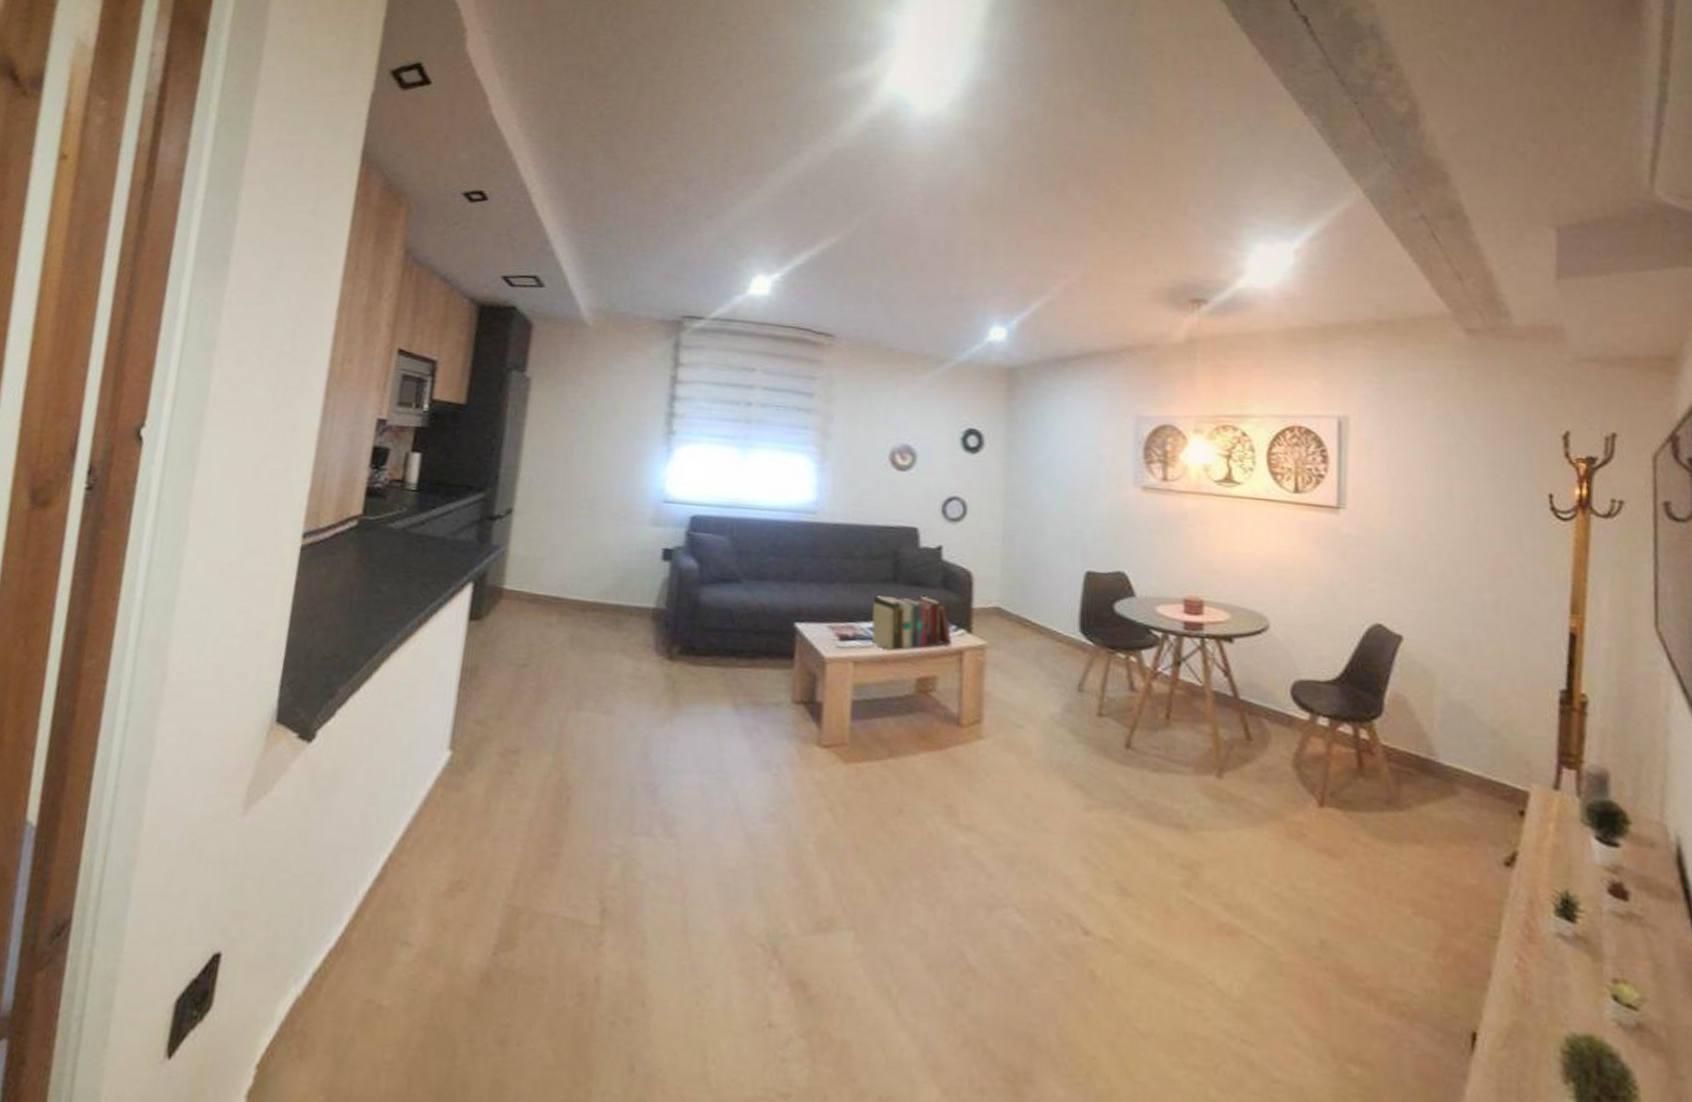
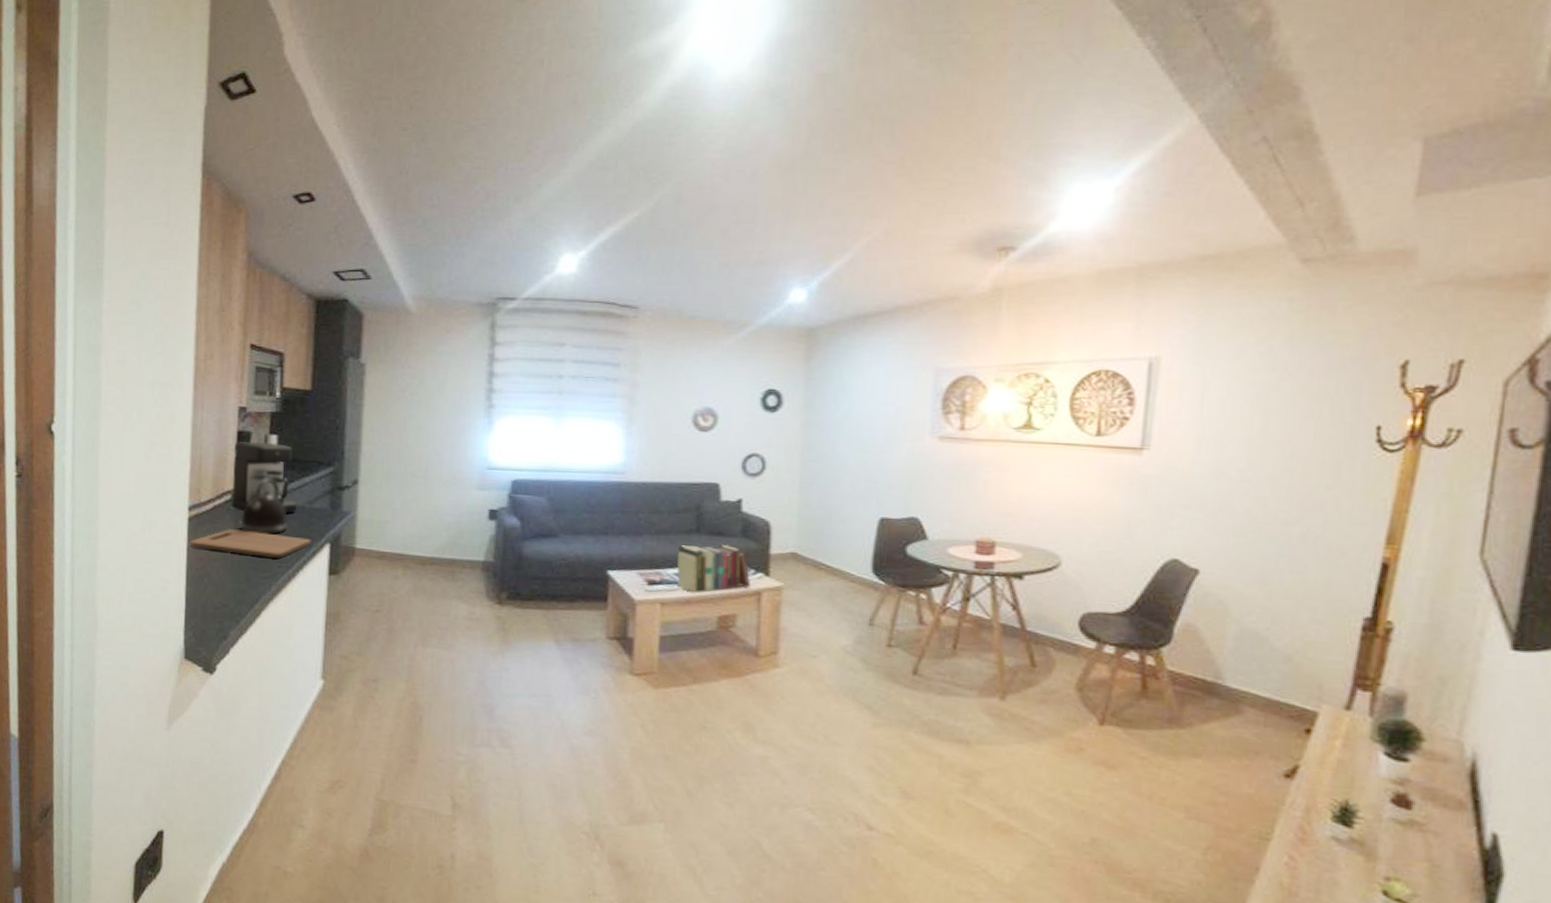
cutting board: none [299,561,451,599] -> present [189,529,311,559]
coffee maker: none [357,459,438,546] -> present [232,442,297,514]
kettle: none [365,503,425,570] -> present [240,478,288,534]

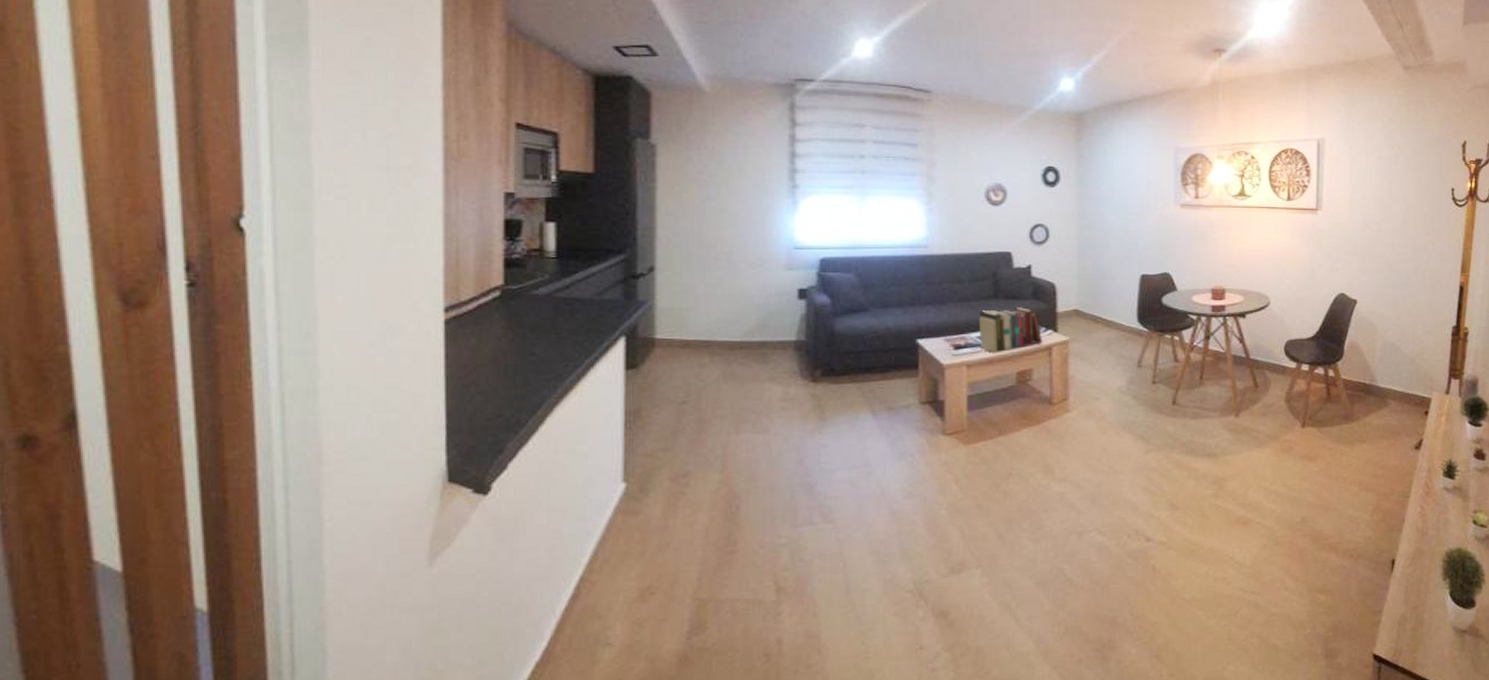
cutting board: present [189,529,311,559] -> none [448,329,603,358]
coffee maker: present [232,442,297,514] -> none [500,231,583,311]
kettle: present [240,478,288,534] -> none [514,270,574,332]

